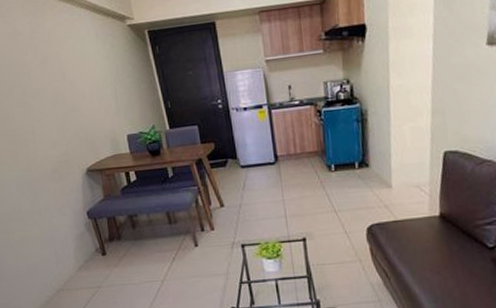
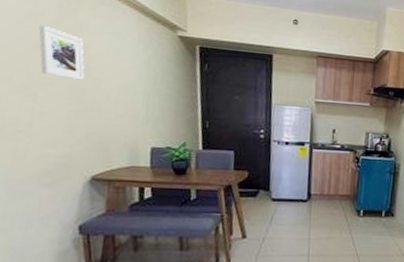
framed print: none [20,43,63,87] -> present [39,24,85,80]

